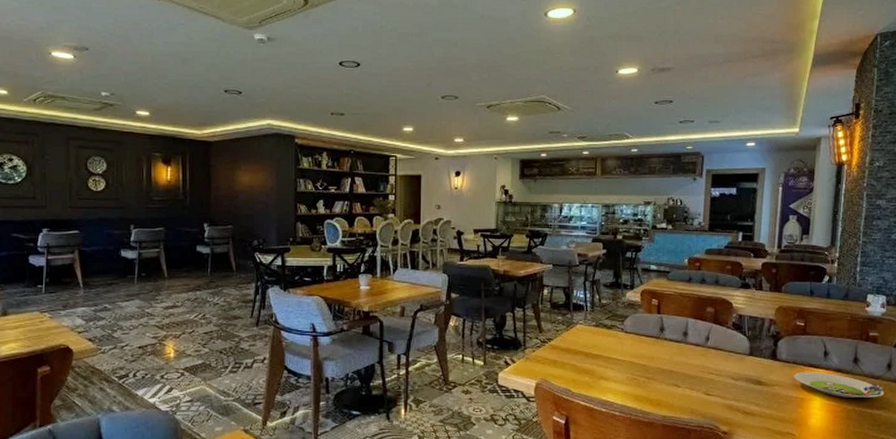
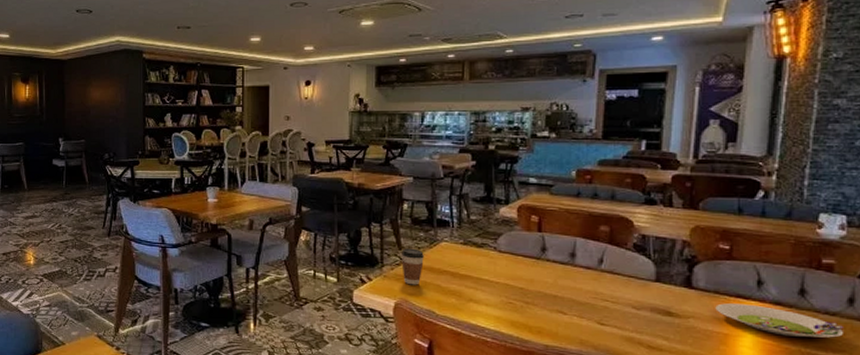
coffee cup: none [542,331,561,366] -> present [401,248,424,285]

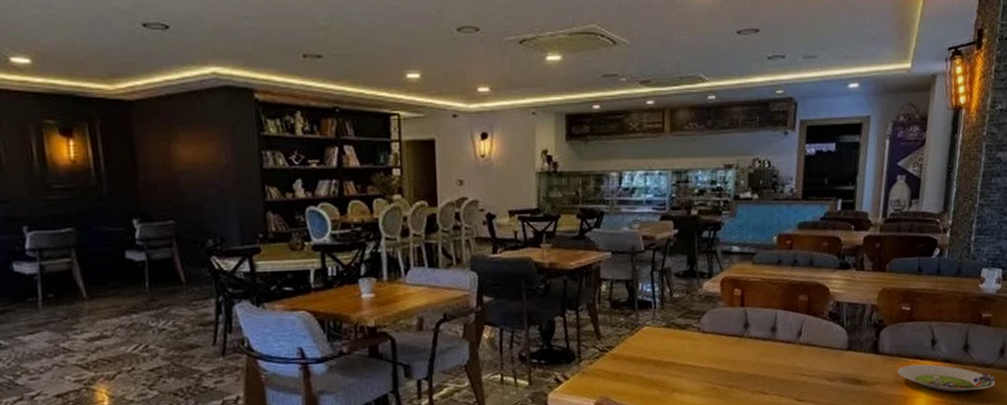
coffee cup: present [401,248,424,285] -> none [601,336,625,380]

